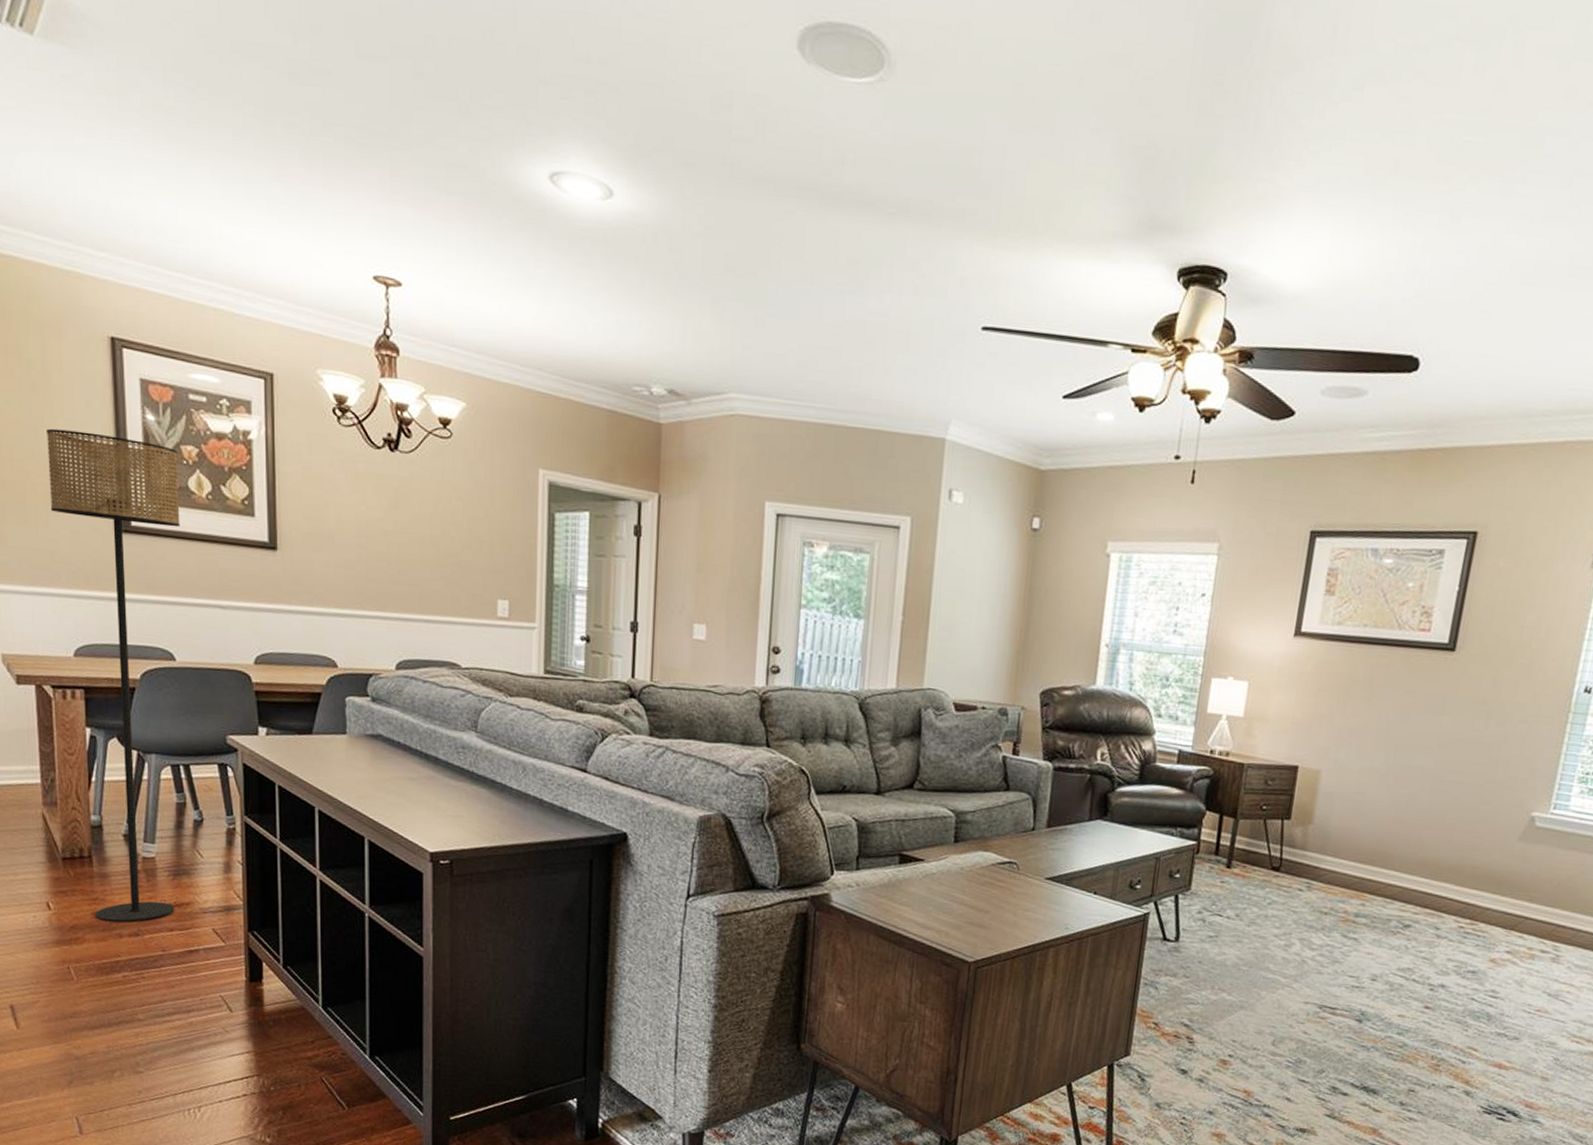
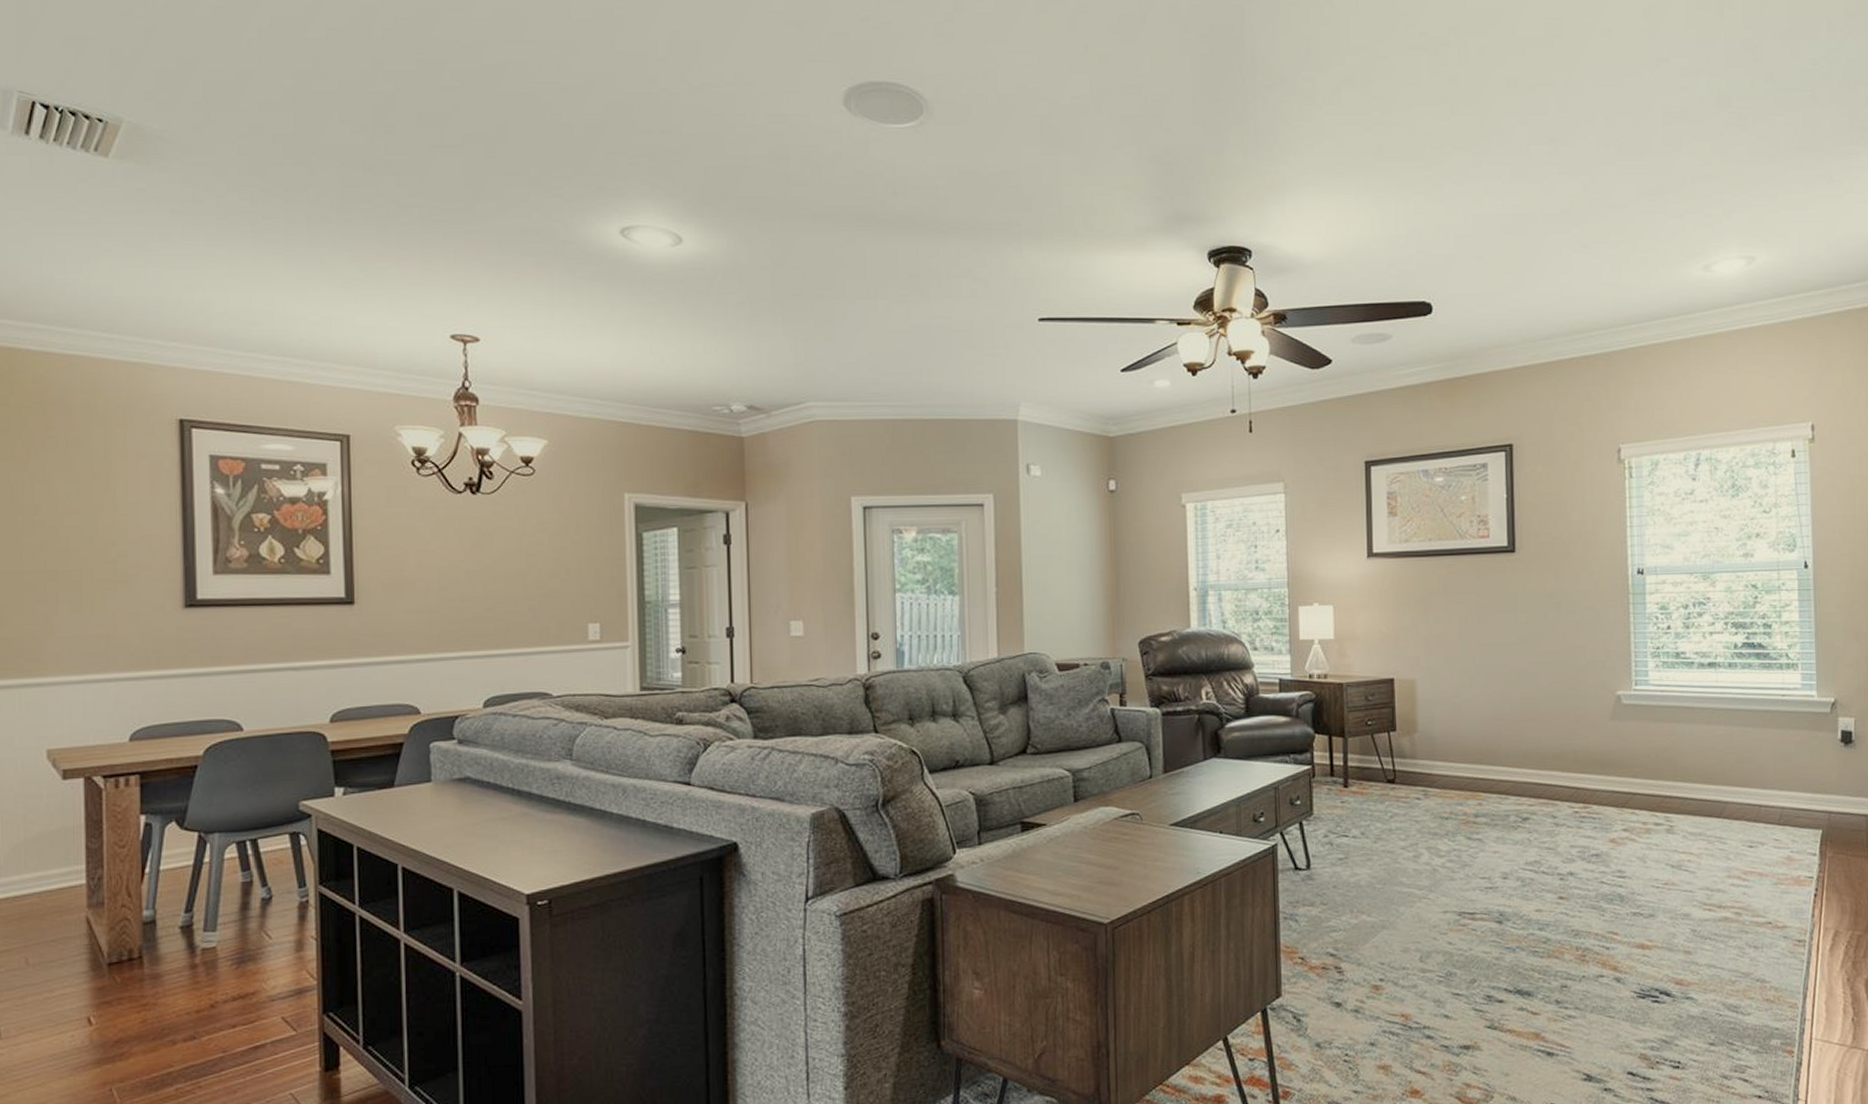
floor lamp: present [47,428,180,923] -> none [107,513,250,1028]

